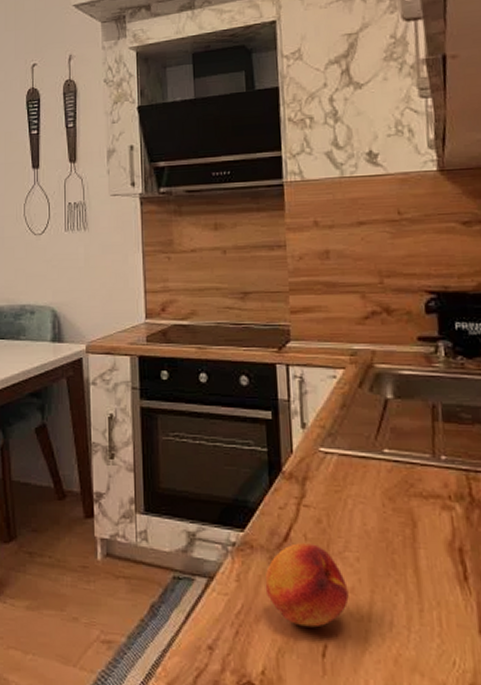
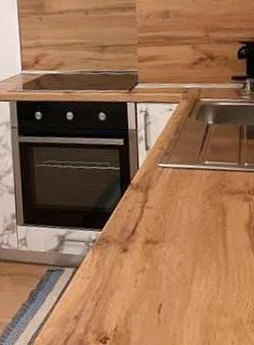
fruit: present [265,543,349,628] -> none [117,235,178,294]

